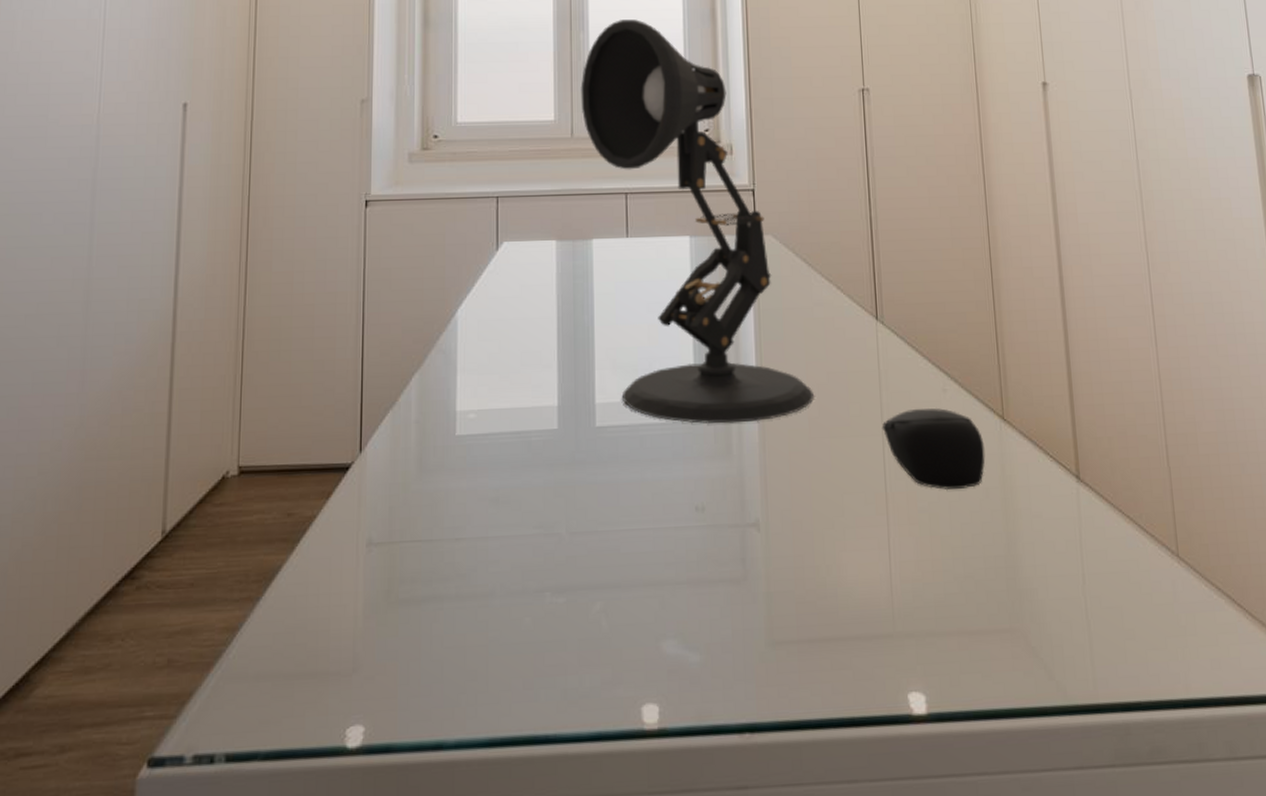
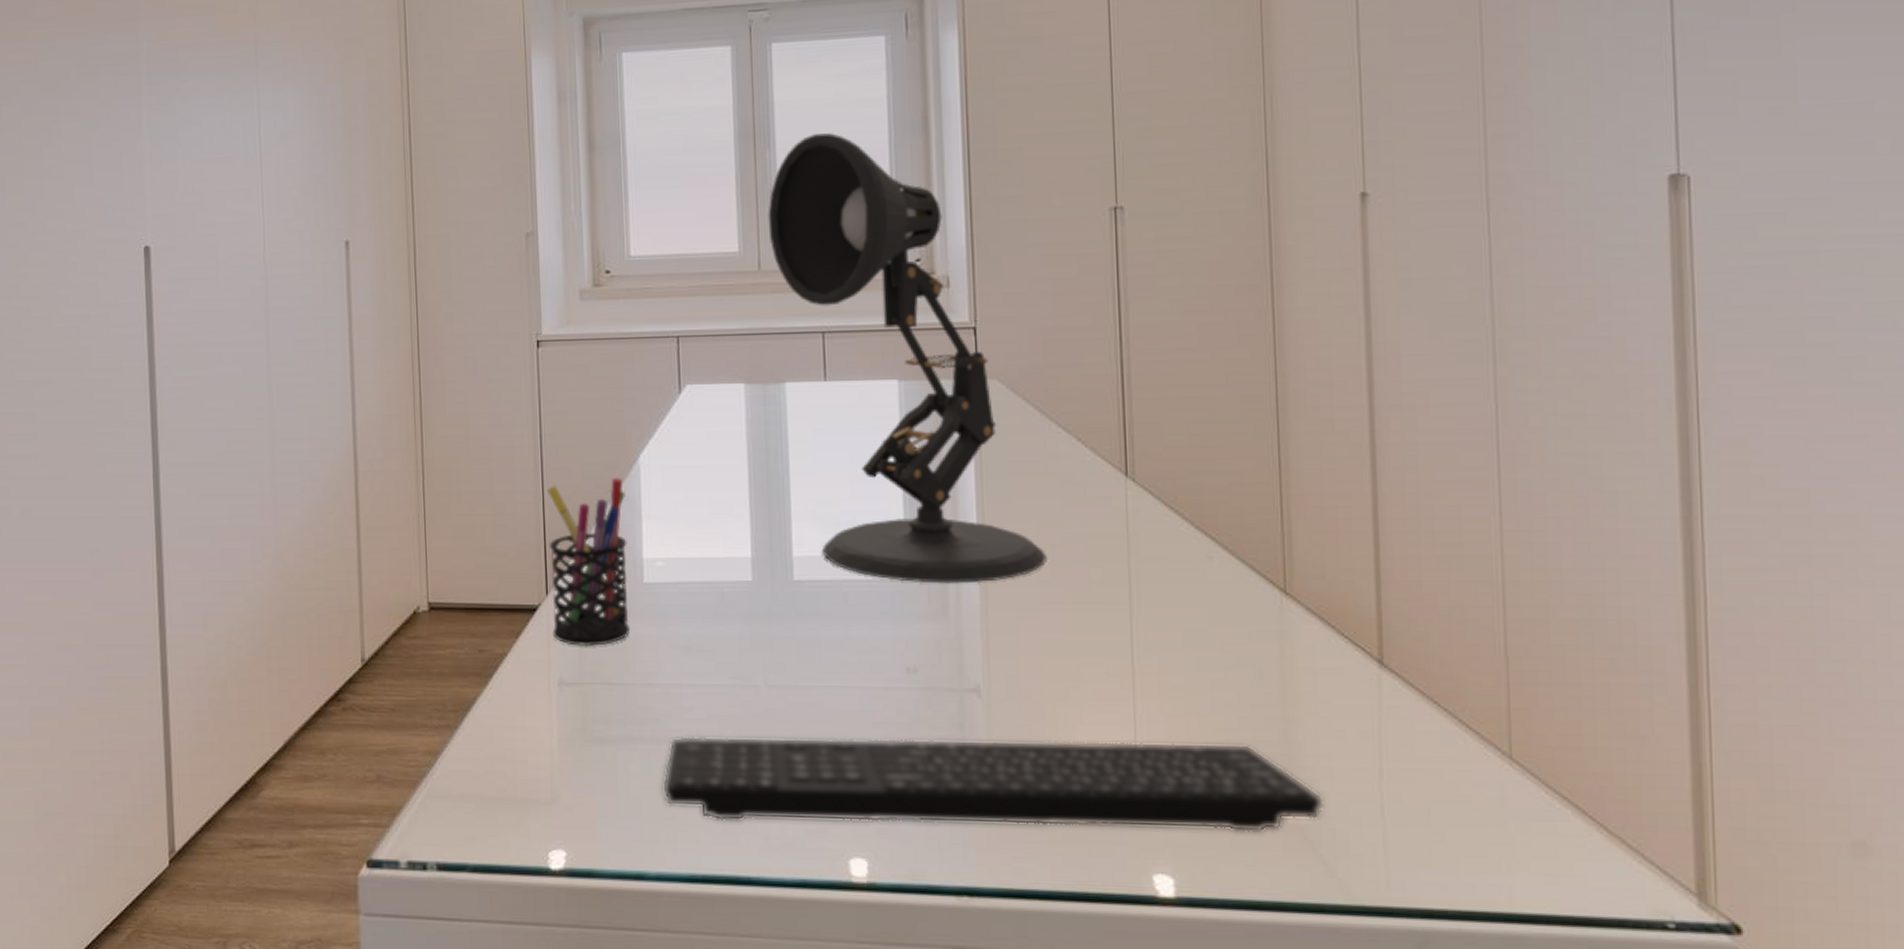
pen holder: none [364,332,442,504] -> present [546,478,631,647]
keyboard: none [465,559,1042,678] -> present [662,735,1325,833]
computer mouse: present [881,408,985,490] -> none [1129,577,1260,667]

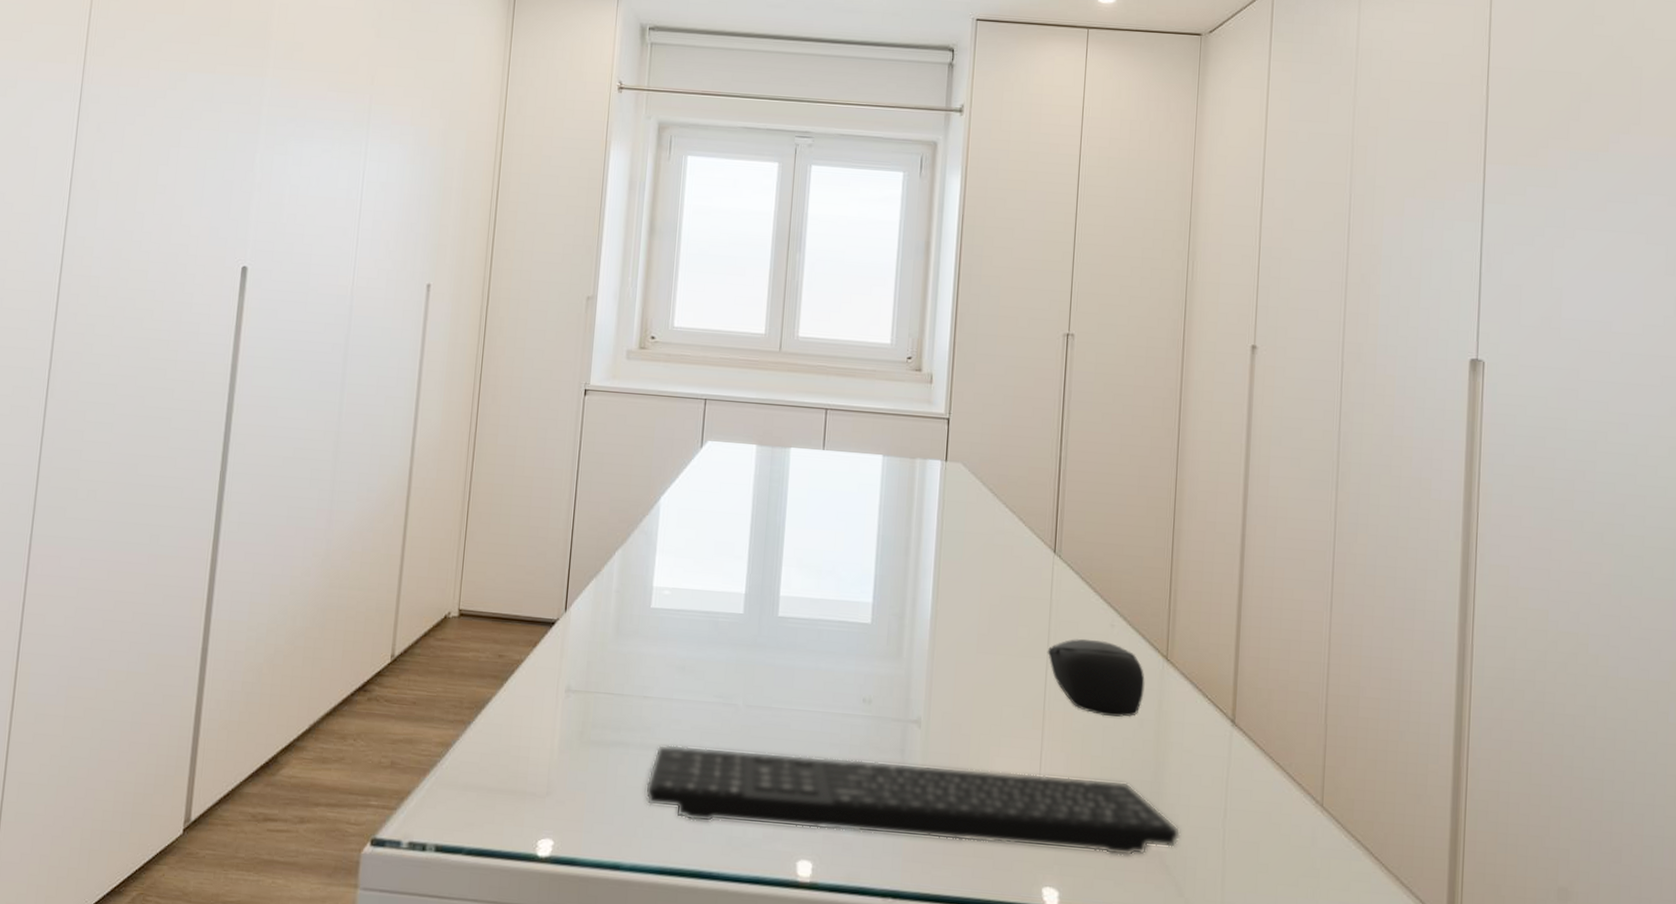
pen holder: present [546,478,631,647] -> none [566,514,645,660]
desk lamp: present [768,133,1046,584] -> none [791,244,985,631]
computer mouse: none [1129,577,1260,667] -> present [1047,639,1145,717]

